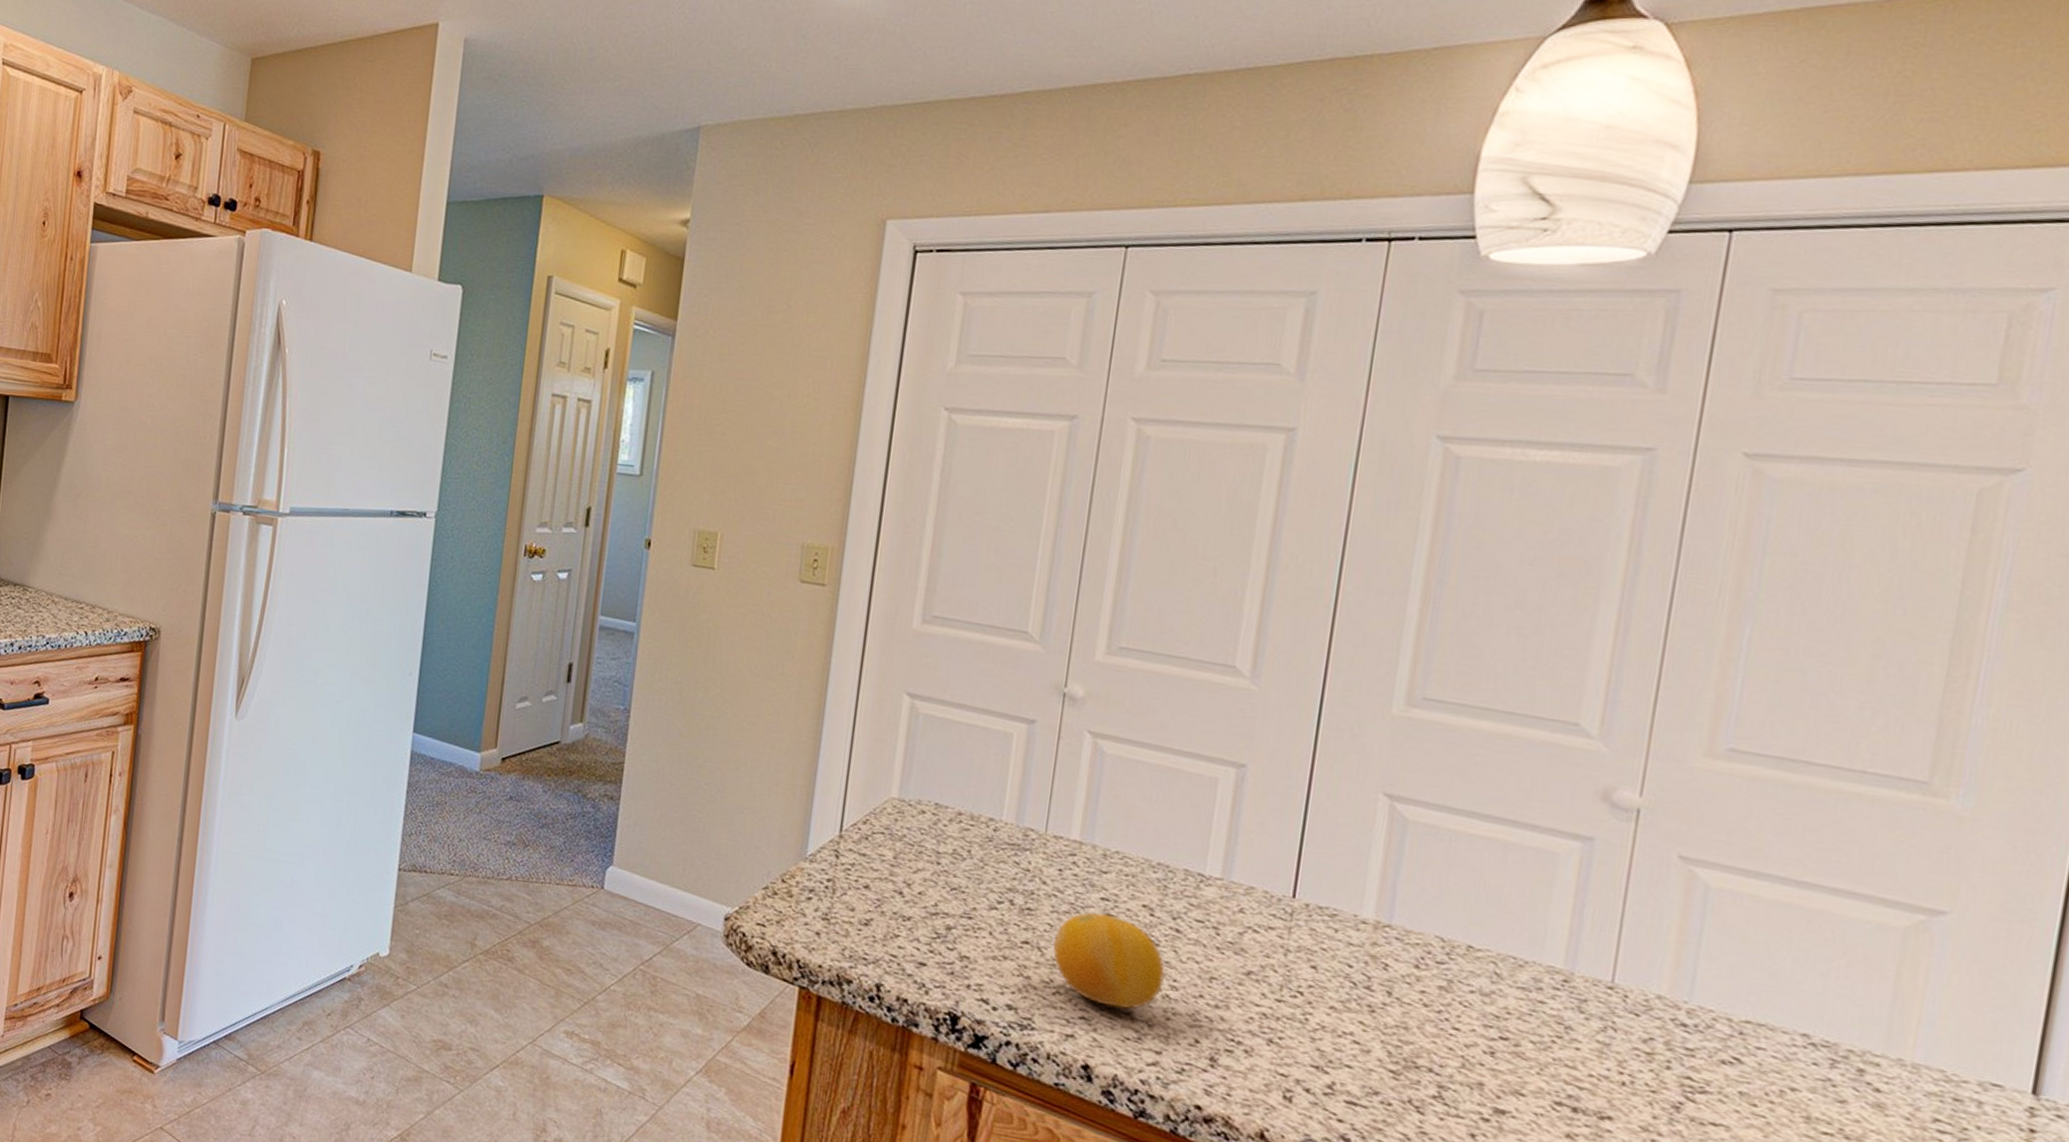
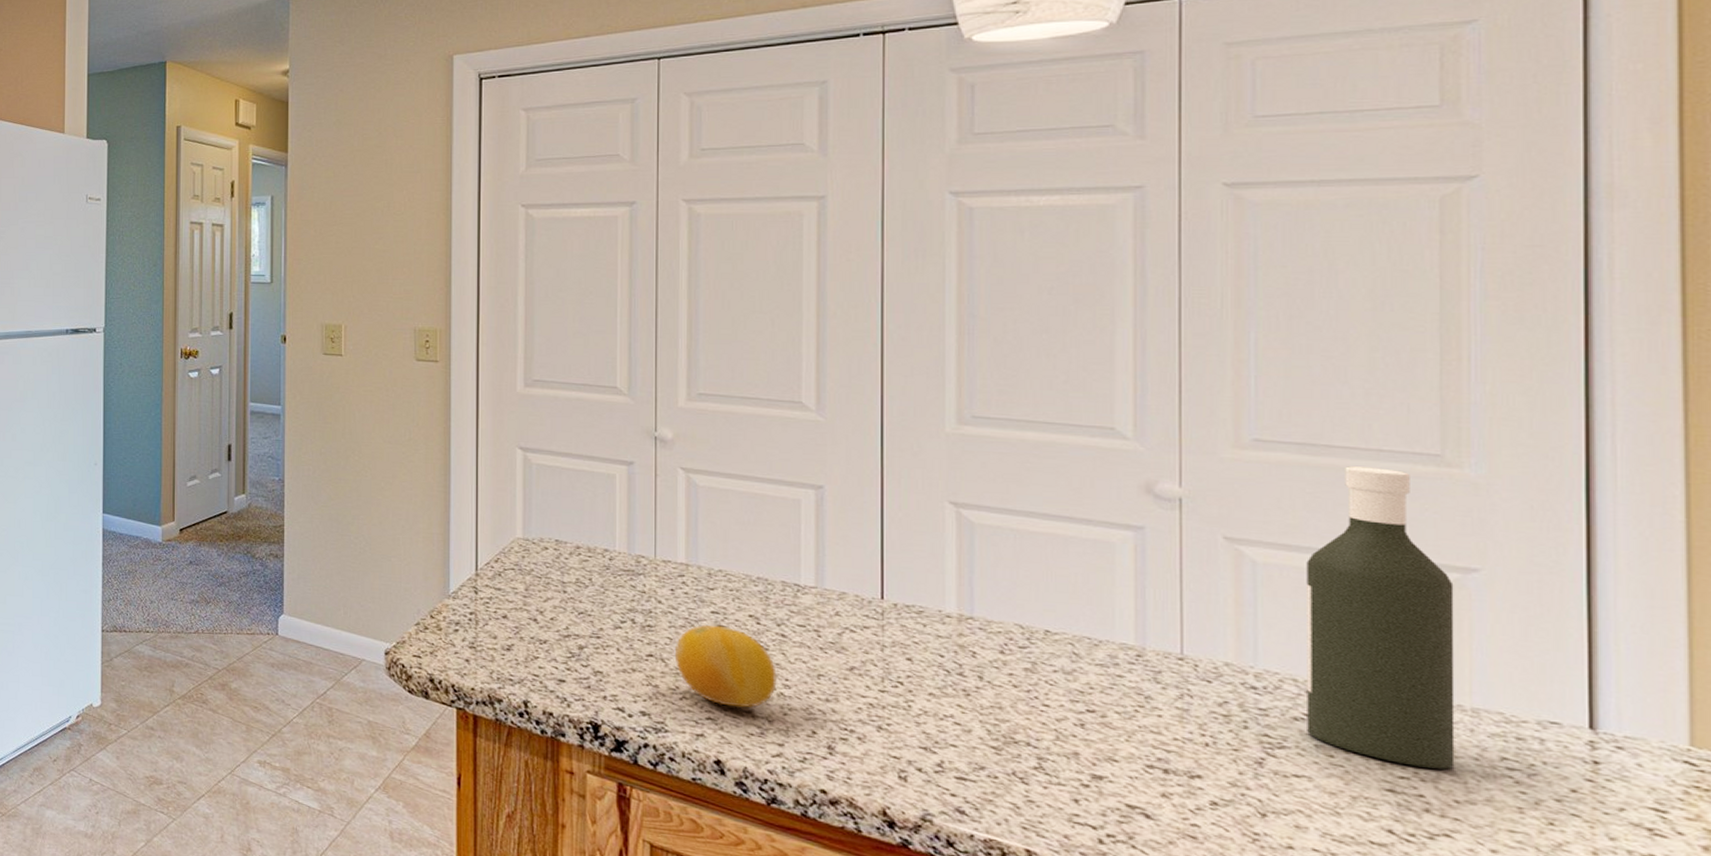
bottle: none [1733,787,1918,1128] -> present [1306,466,1455,770]

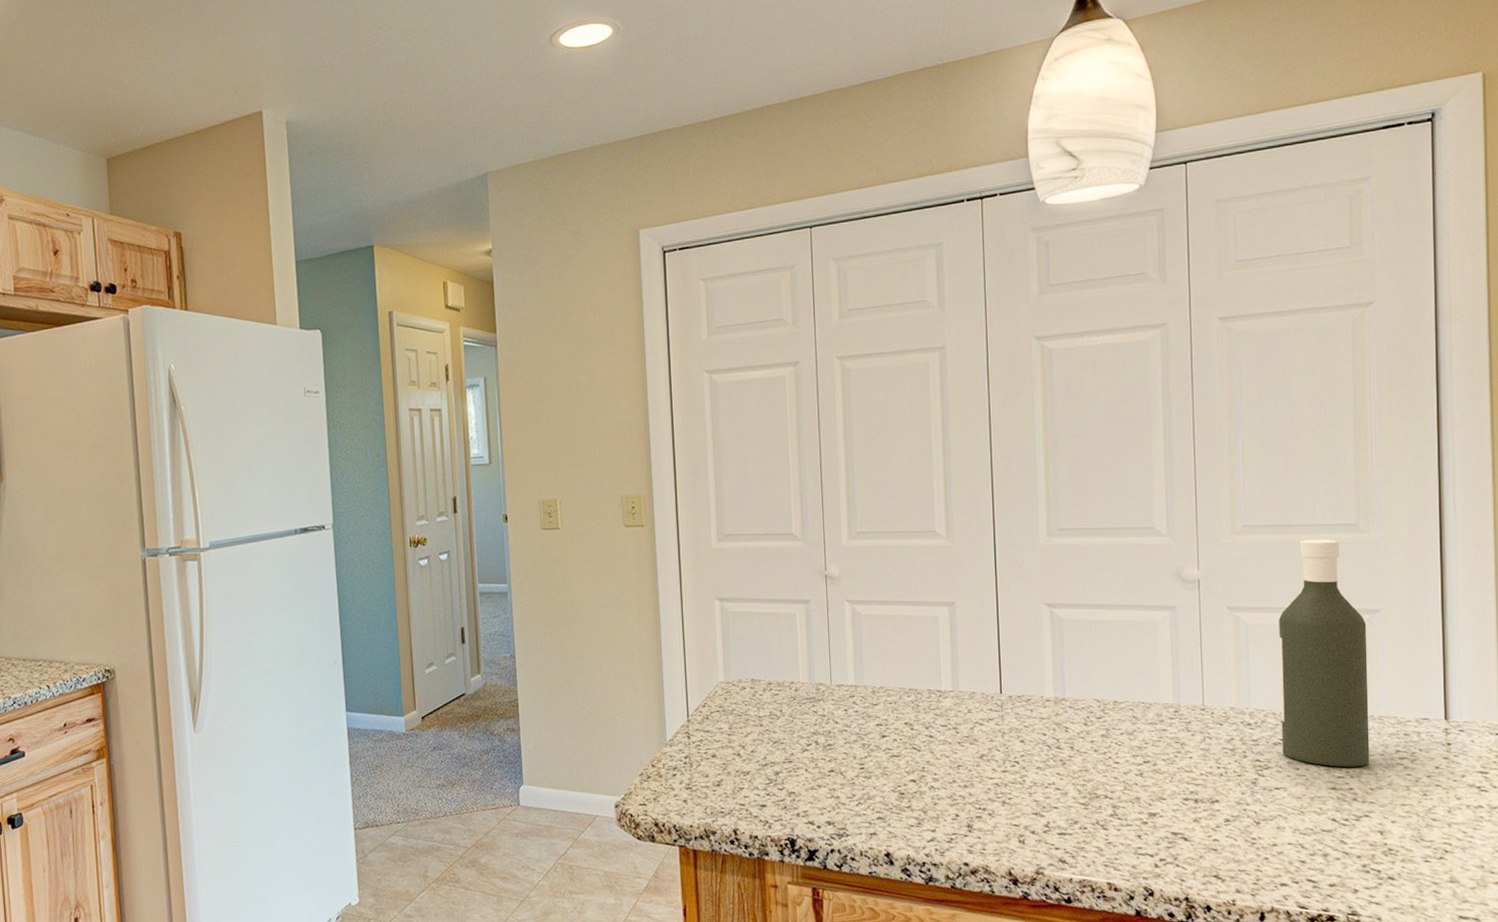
fruit: present [676,624,777,709] -> none [851,735,928,805]

